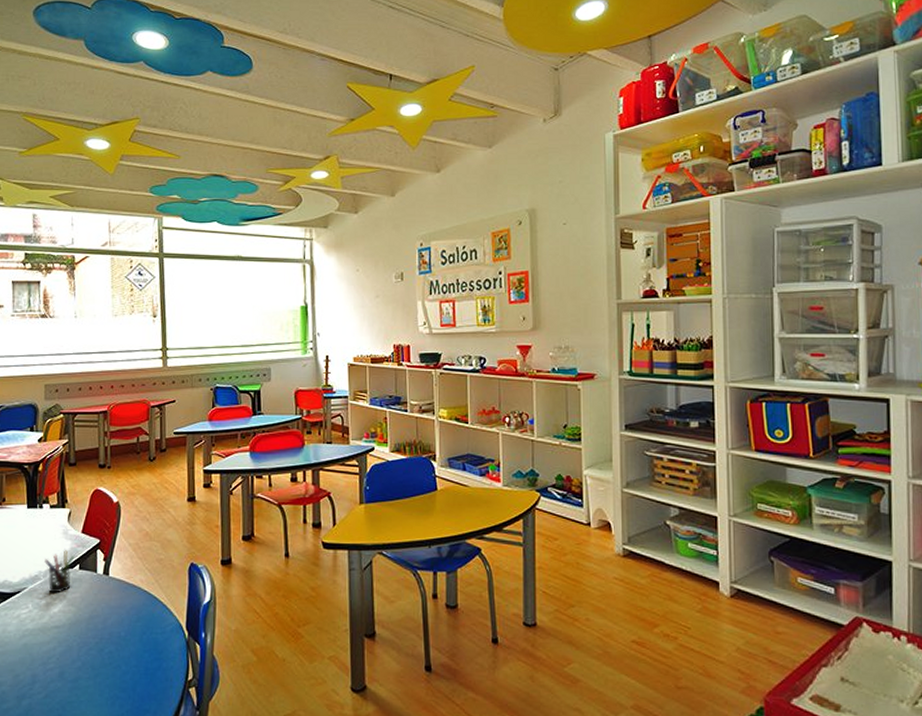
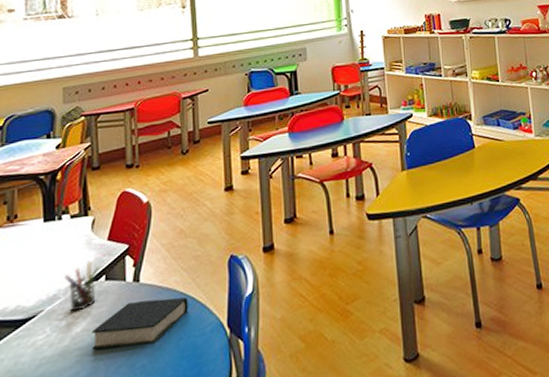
book: none [67,593,151,634] -> present [92,297,188,350]

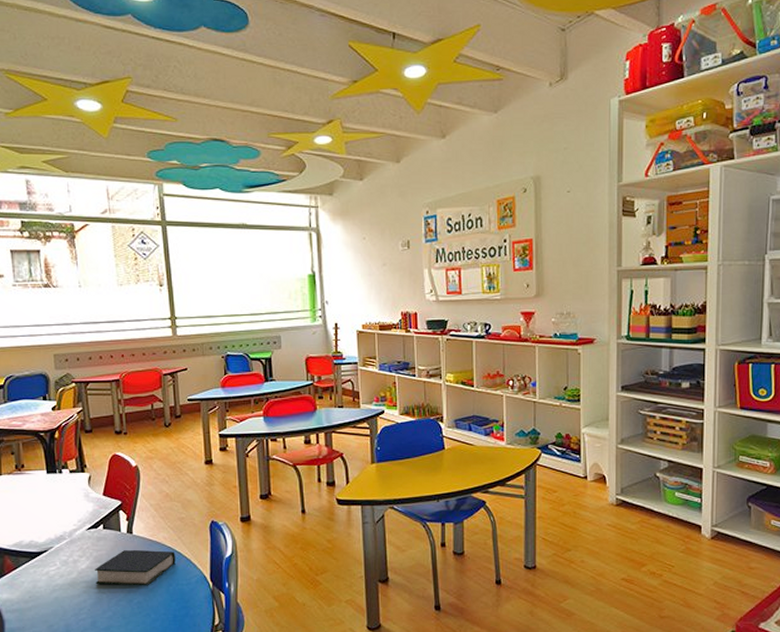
pen holder: present [65,261,100,312] -> none [68,512,98,552]

